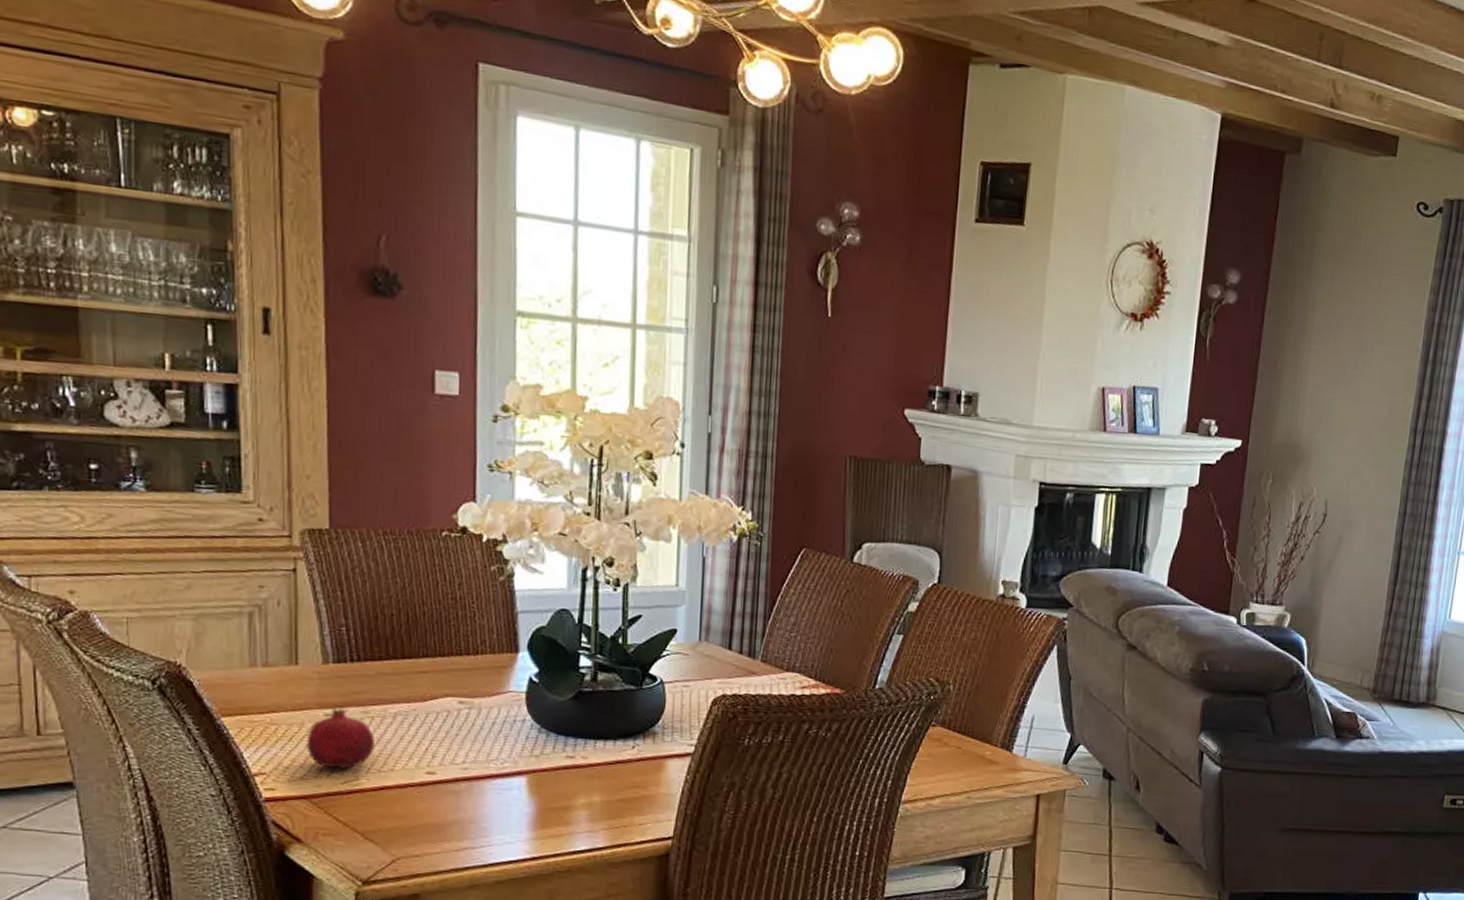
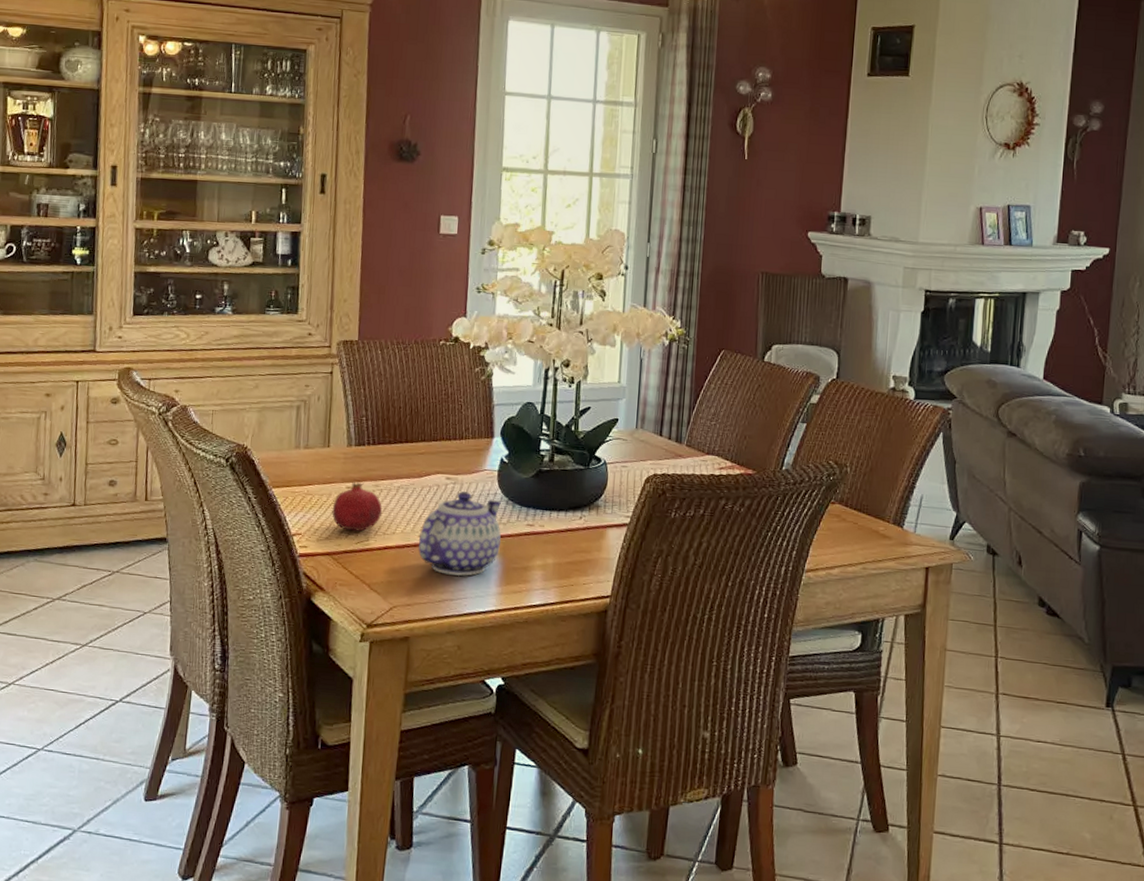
teapot: none [425,718,533,820] -> present [418,491,501,577]

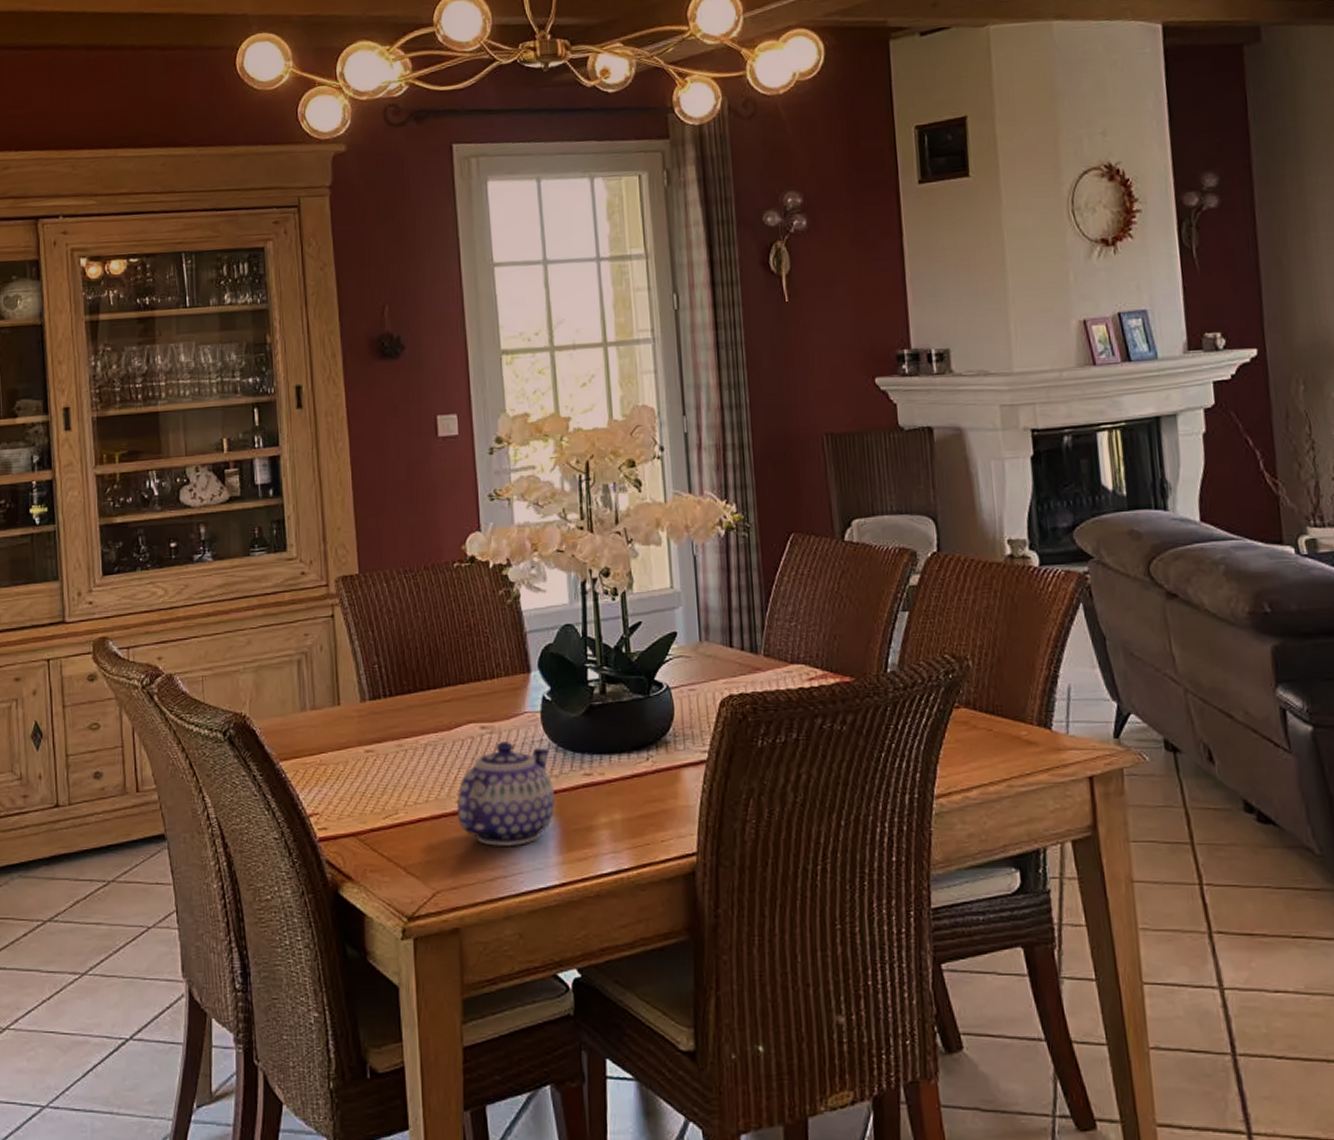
fruit: present [332,482,383,531] -> none [351,743,410,804]

